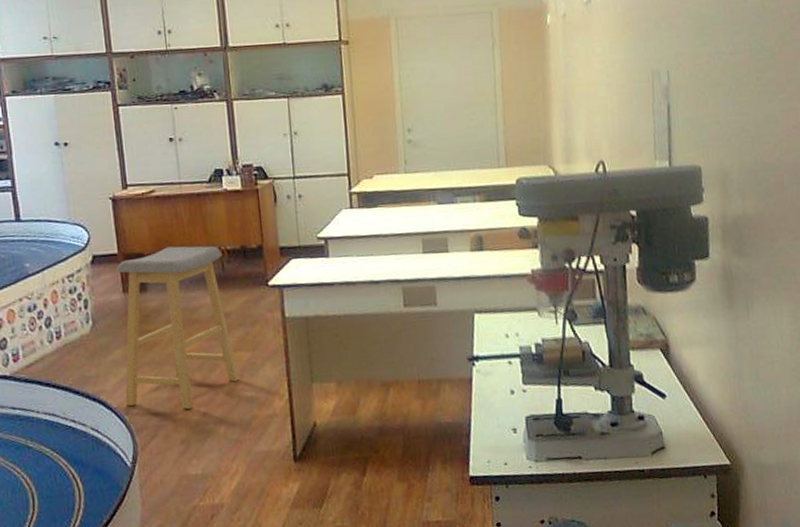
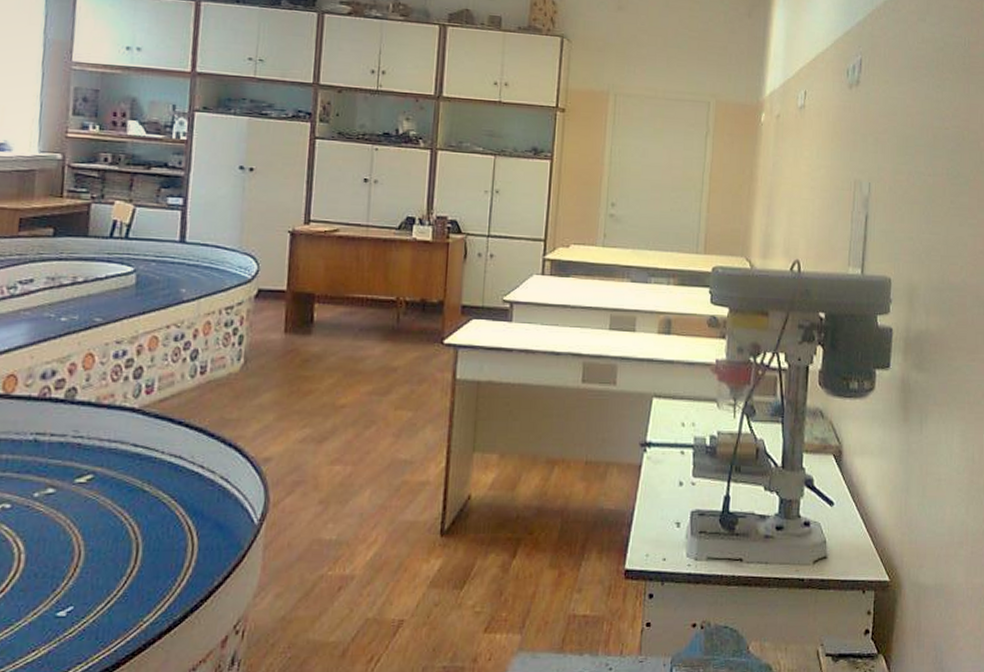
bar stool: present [116,246,239,409] -> none [265,290,400,466]

